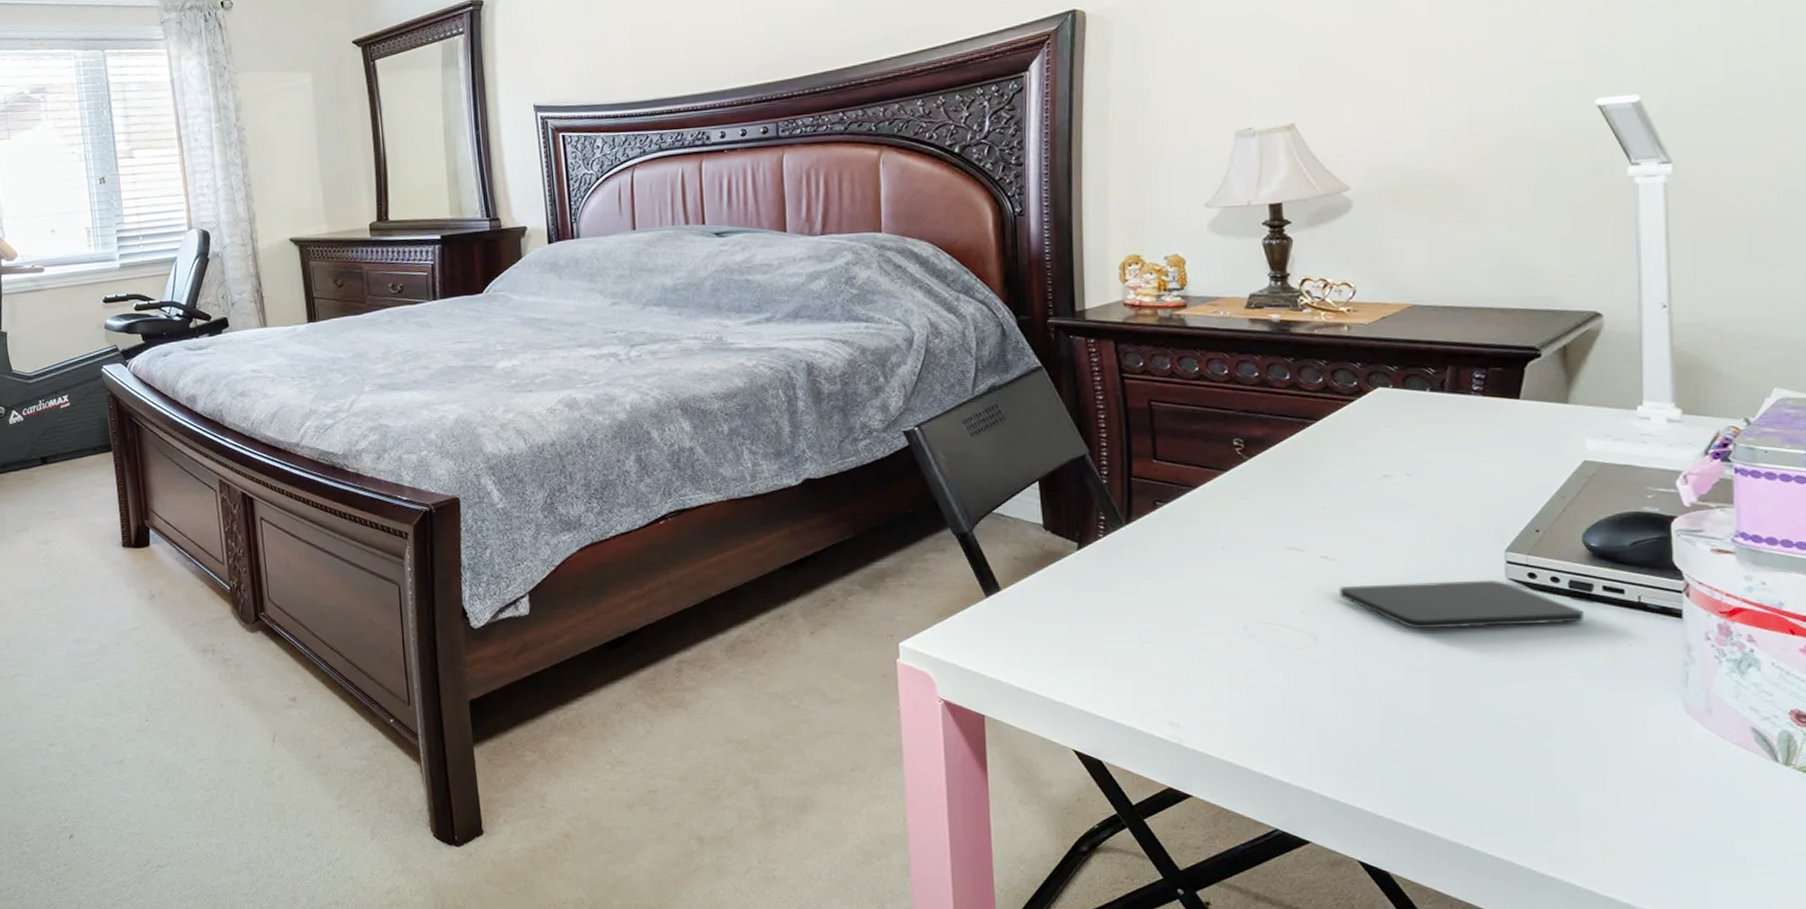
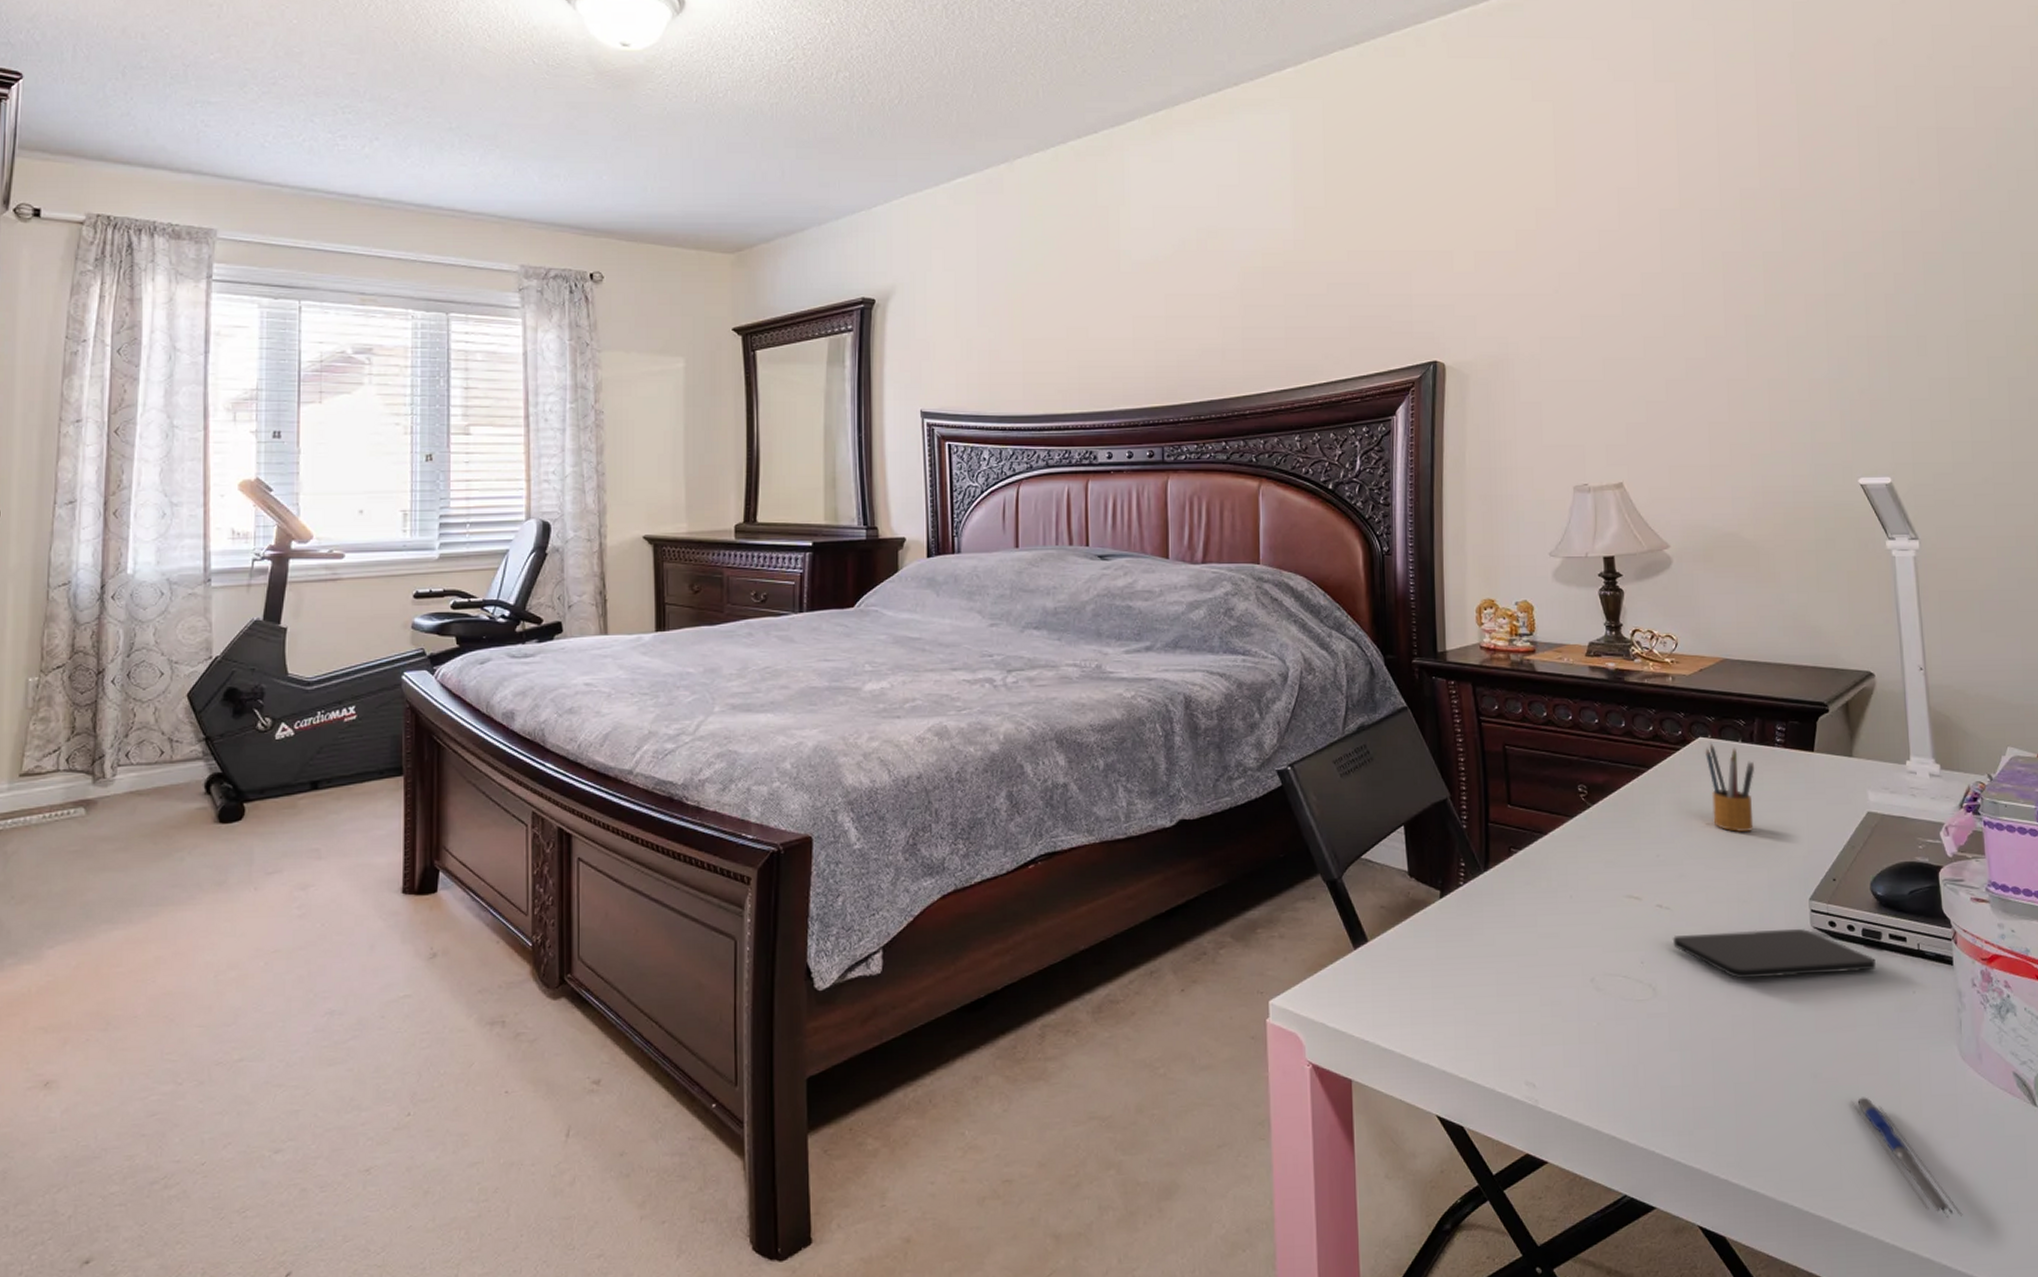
pencil box: none [1385,391,1444,484] -> present [1705,741,1754,833]
pen: none [1544,747,1675,868] -> present [1851,1097,1963,1219]

